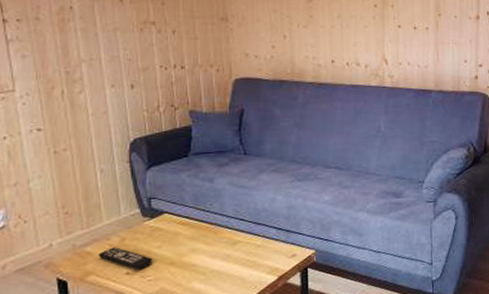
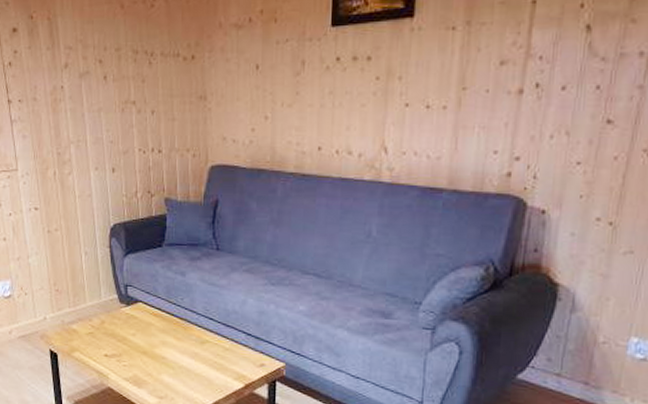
remote control: present [98,247,153,270] -> none [82,328,127,354]

